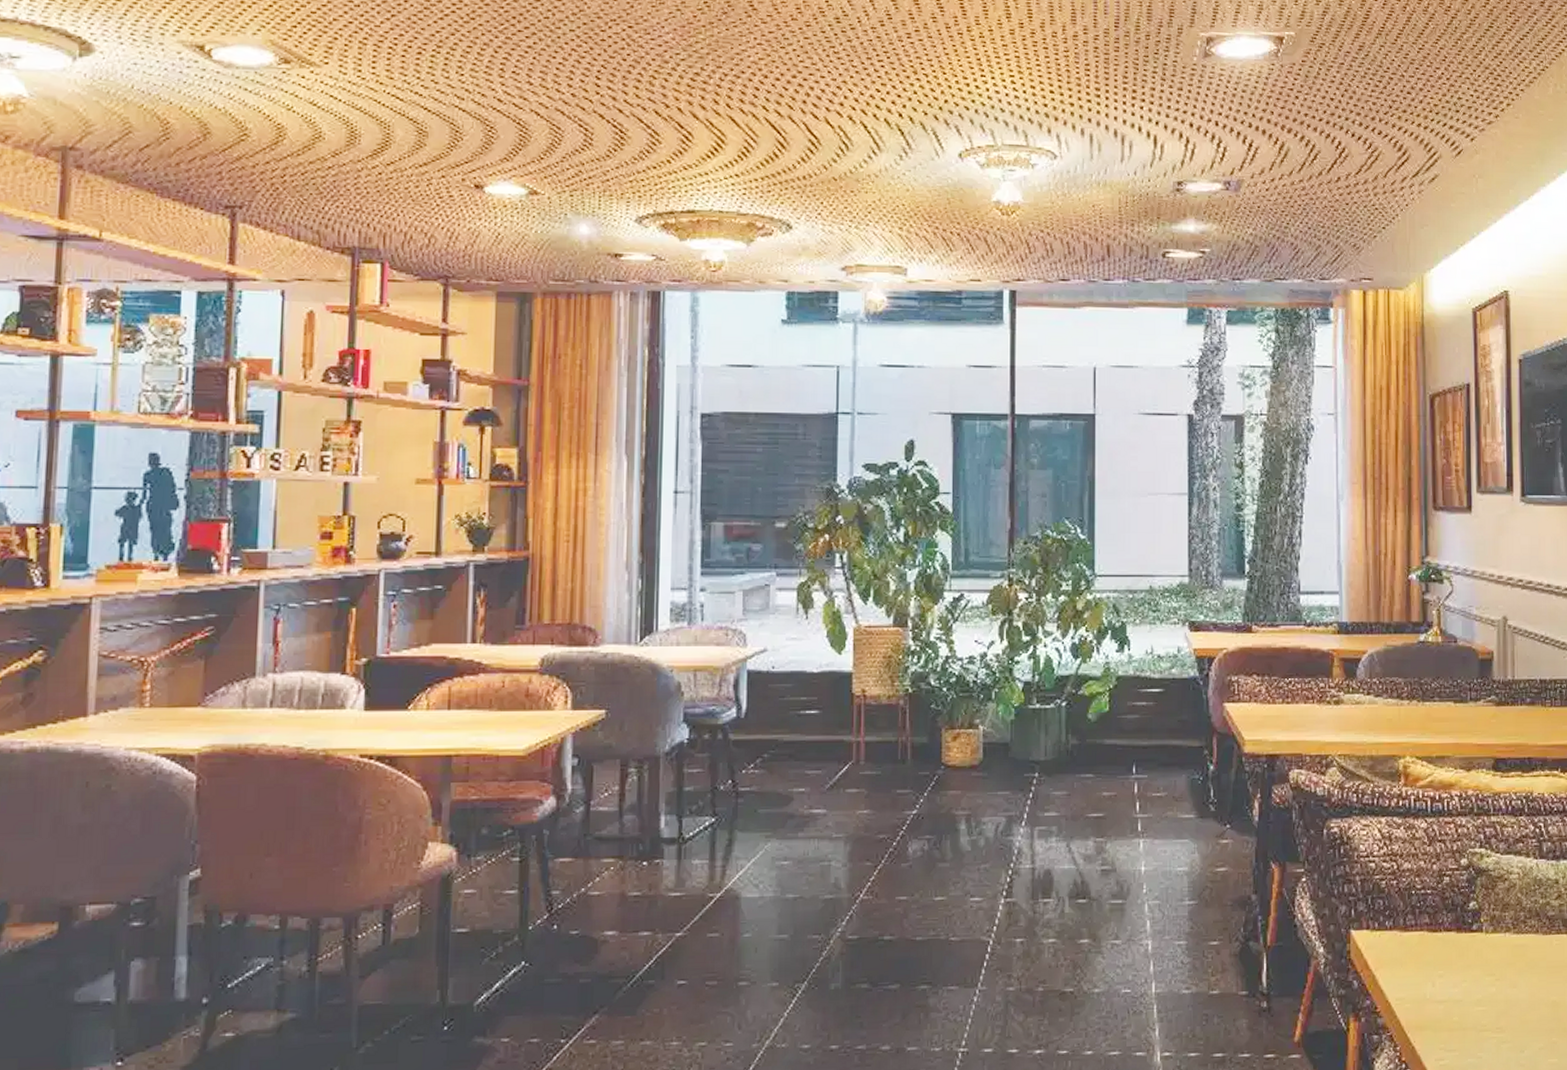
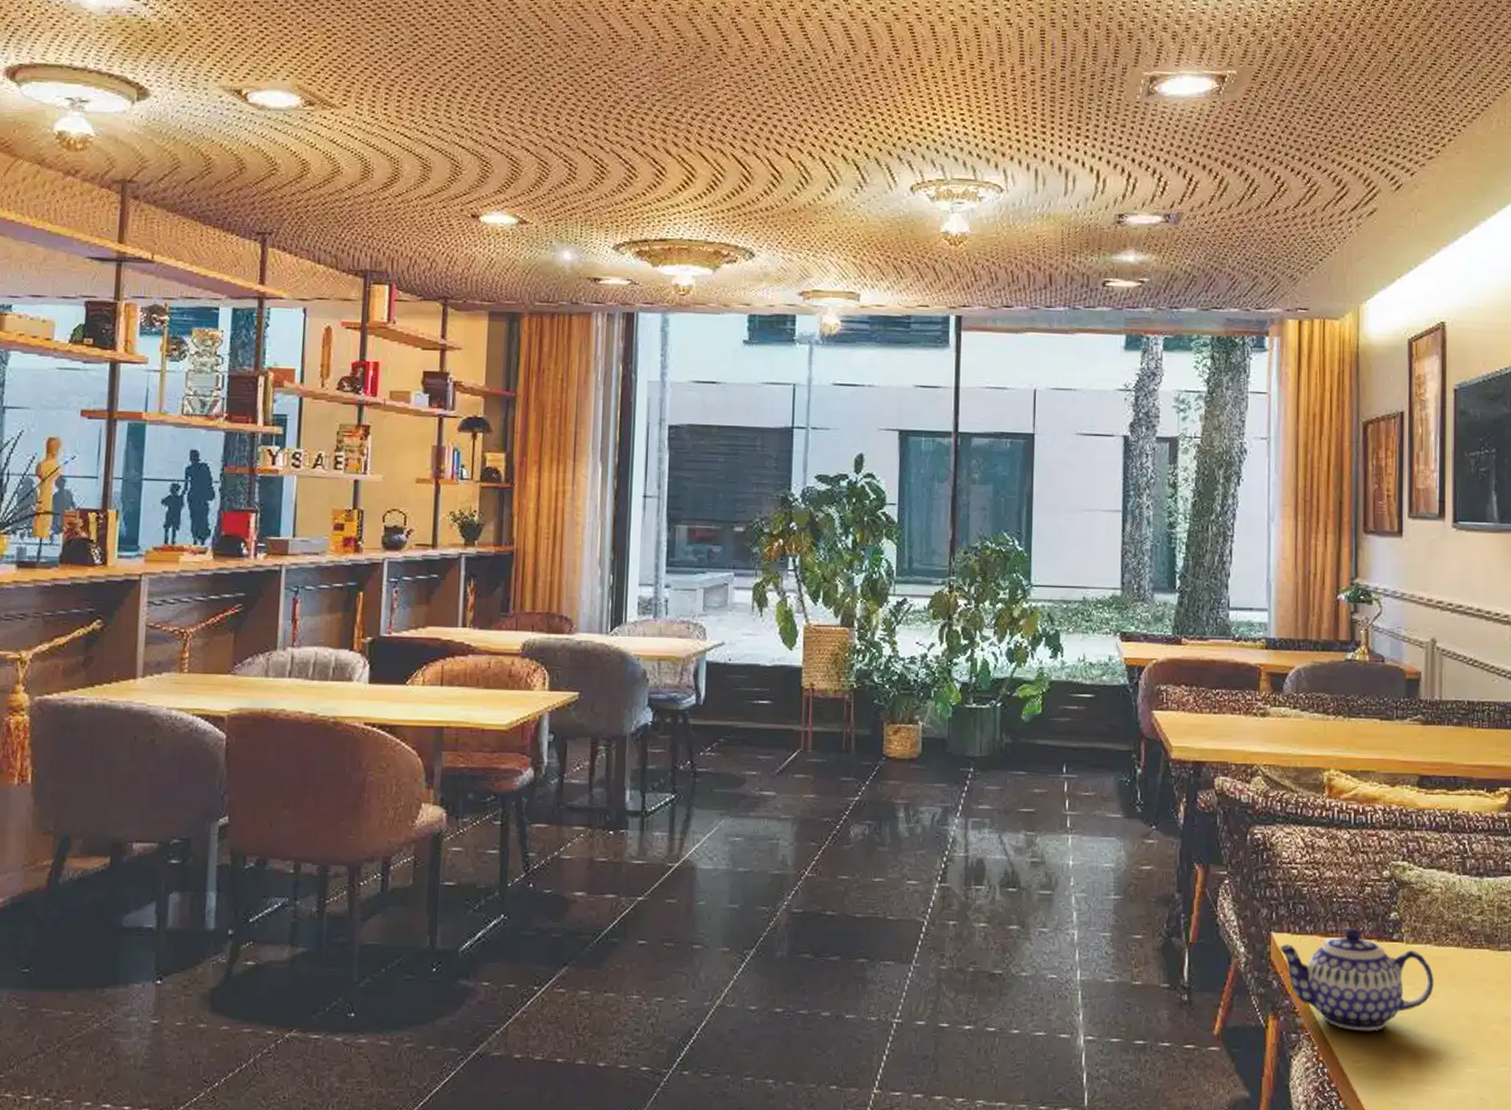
teapot: none [1357,920,1515,1028] -> present [1278,928,1435,1031]

